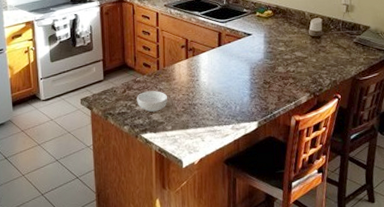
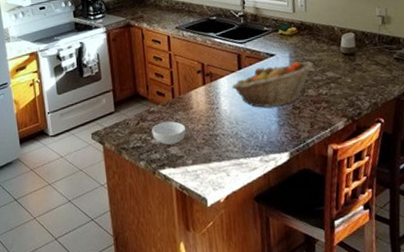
fruit basket: none [211,41,284,81] -> present [231,61,313,108]

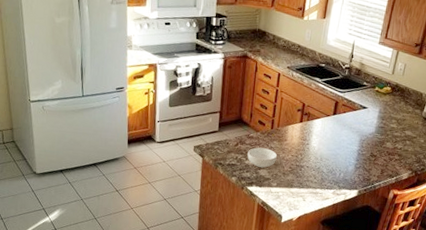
fruit basket: present [231,61,313,108] -> none [323,115,397,152]

